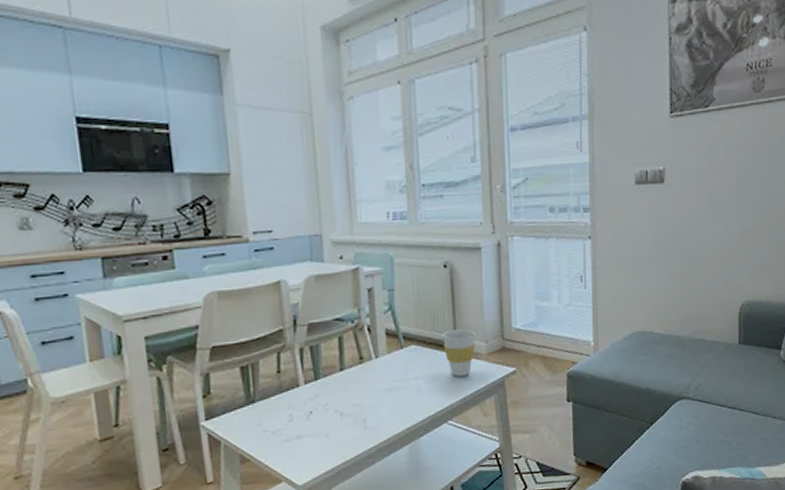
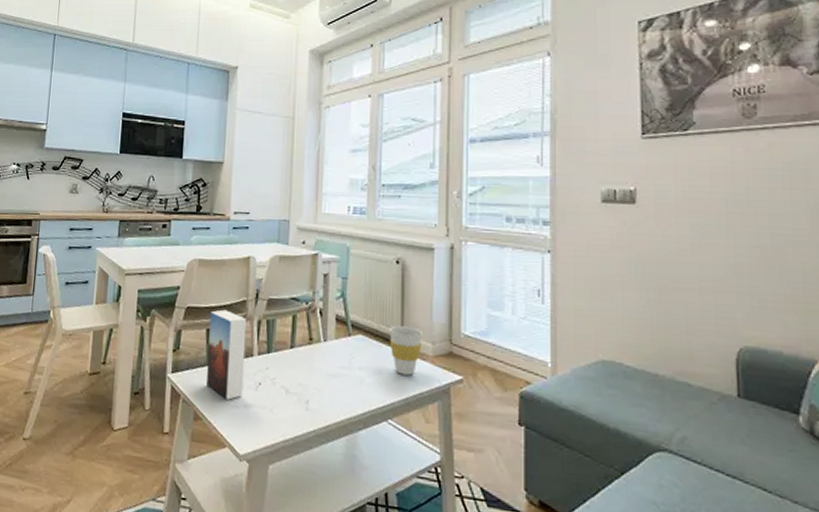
book: none [242,342,294,436] -> present [207,309,247,400]

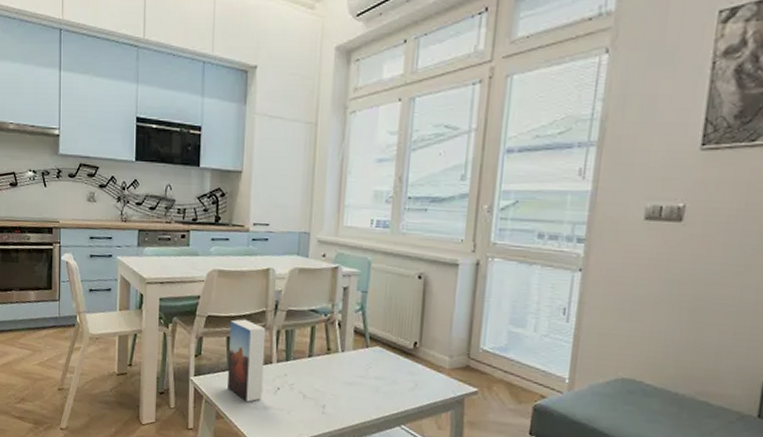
cup: present [389,325,424,376] -> none [406,339,442,386]

